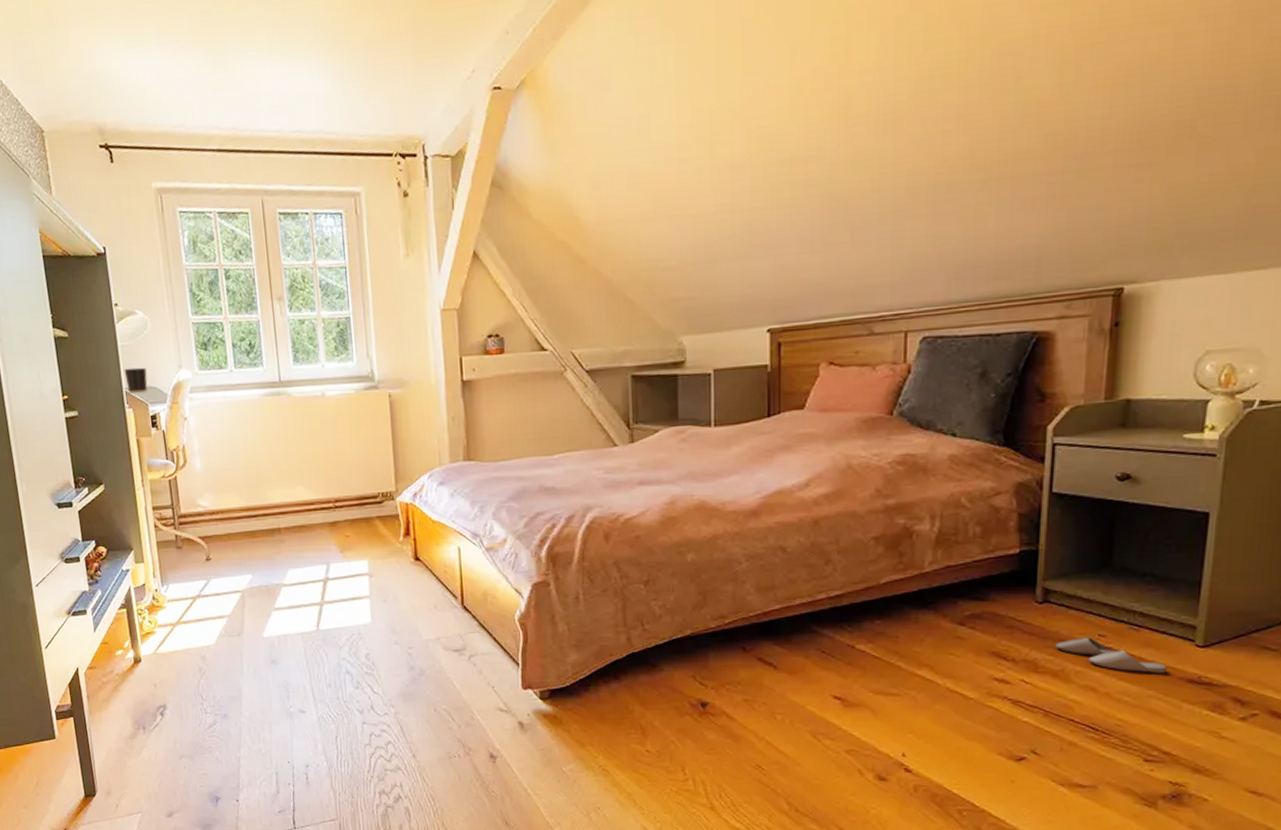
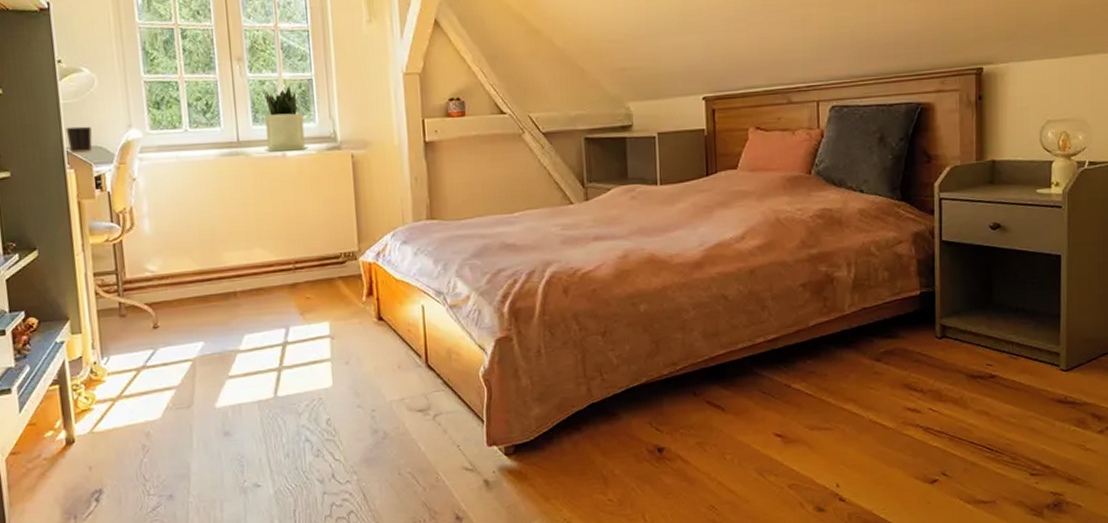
planter: none [302,324,347,393] -> present [262,86,309,153]
slippers: present [1056,637,1167,673] -> none [954,366,1041,396]

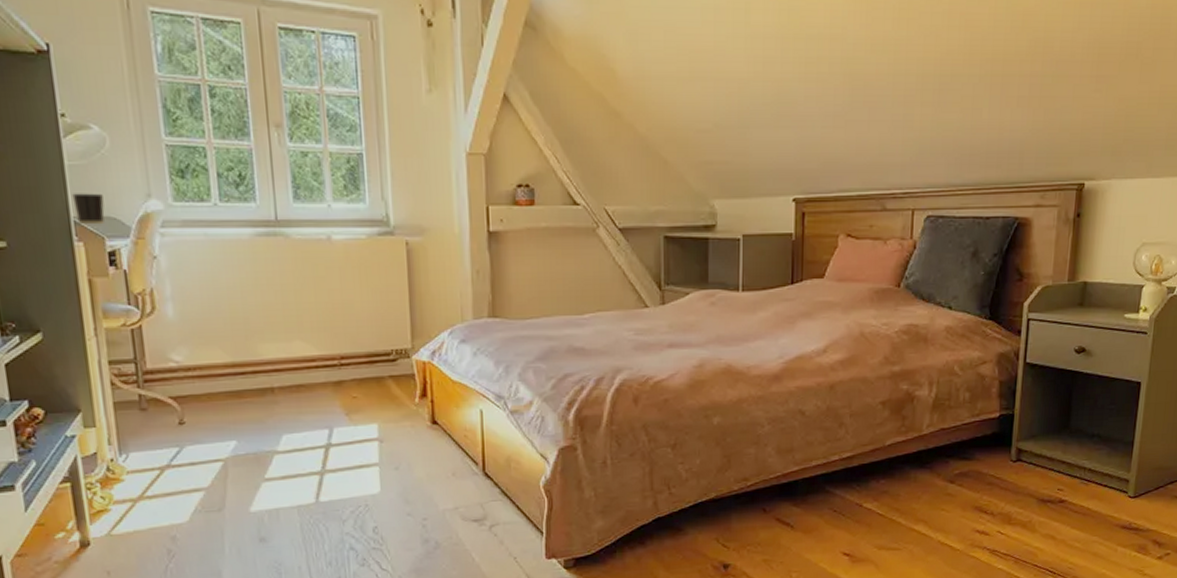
planter: present [262,86,309,153] -> none [305,160,357,236]

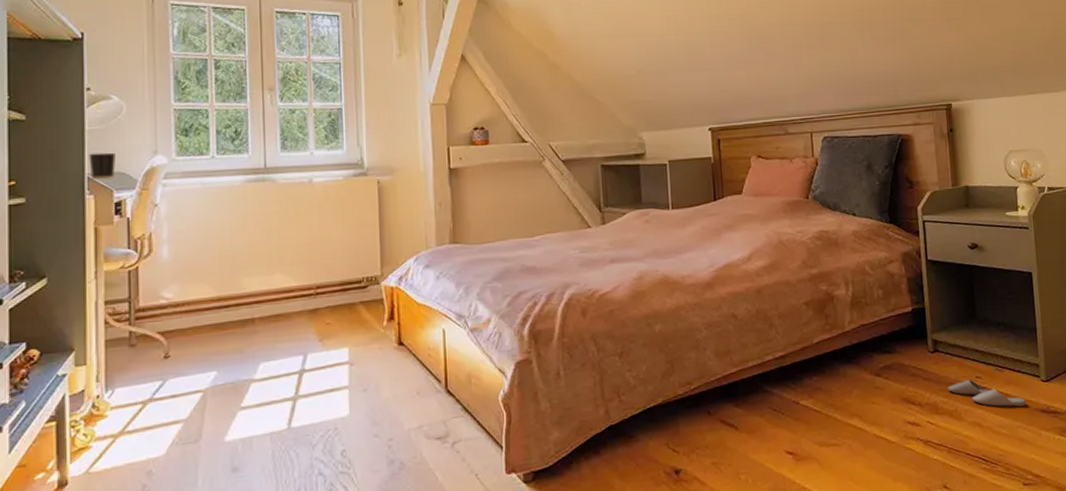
slippers: none [1025,491,1107,522] -> present [948,379,1026,407]

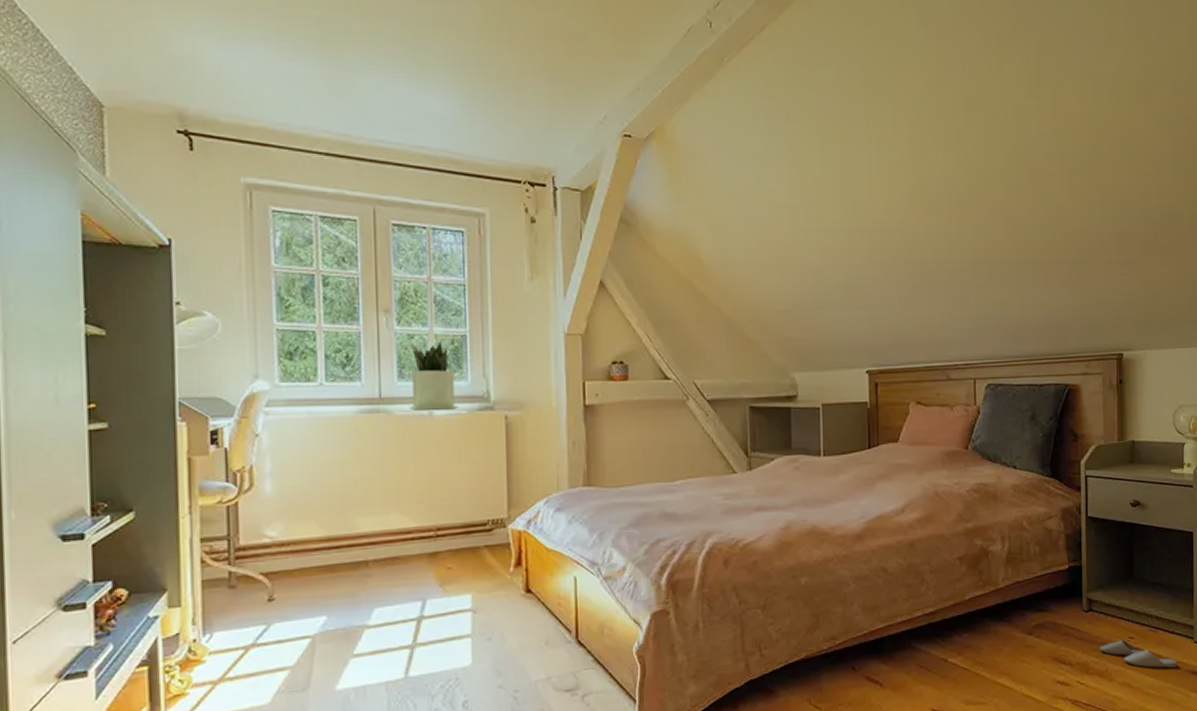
mug: present [89,152,116,180] -> none [179,375,211,406]
planter: none [290,114,335,179] -> present [408,341,458,412]

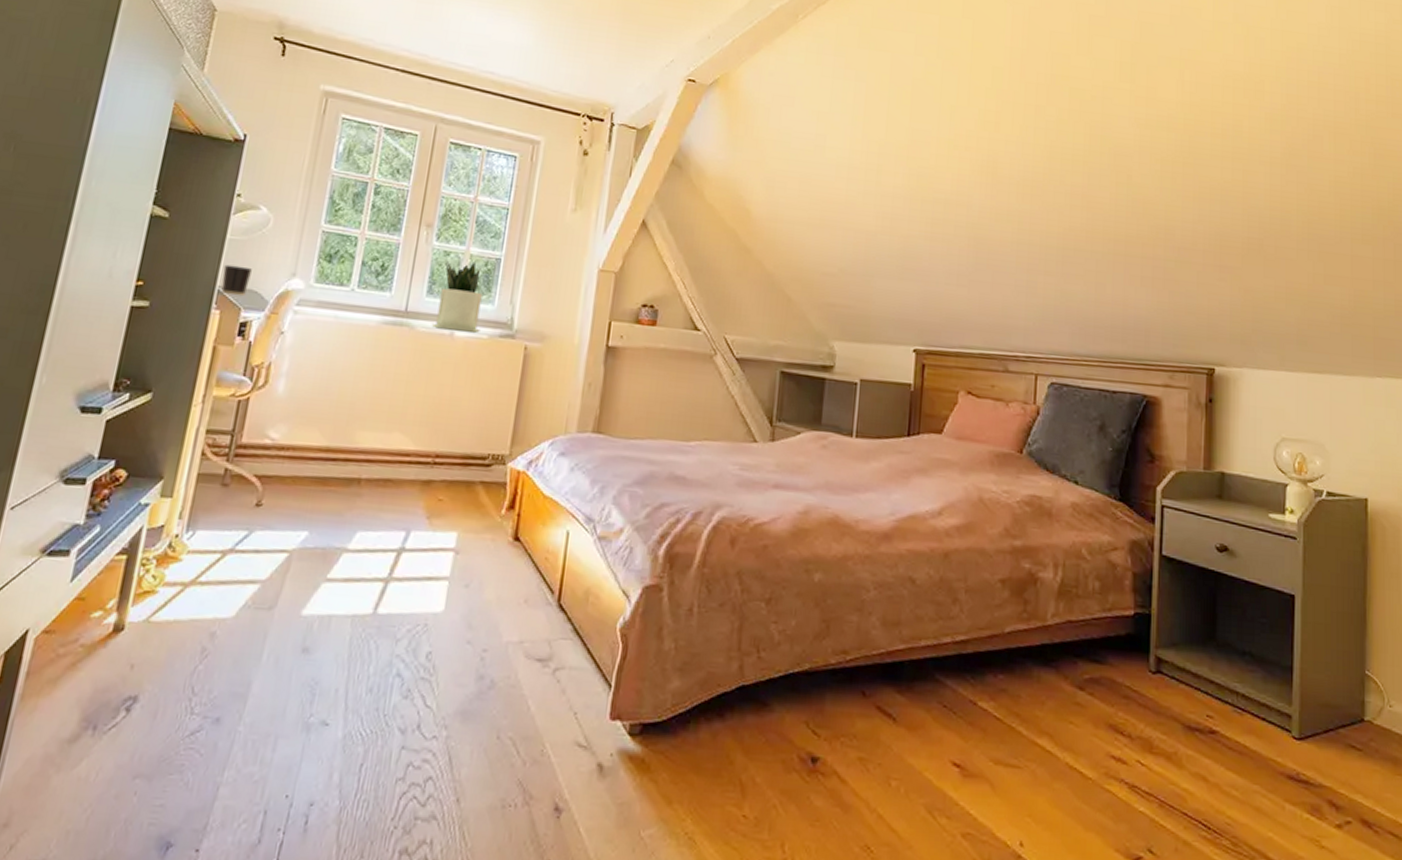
mug: none [179,375,211,406] -> present [221,264,252,297]
slippers: present [1100,639,1177,668] -> none [1168,716,1269,766]

